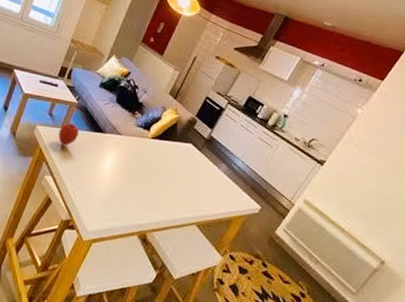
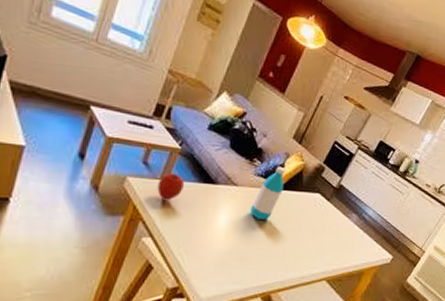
water bottle: none [131,118,162,166] -> present [251,166,286,221]

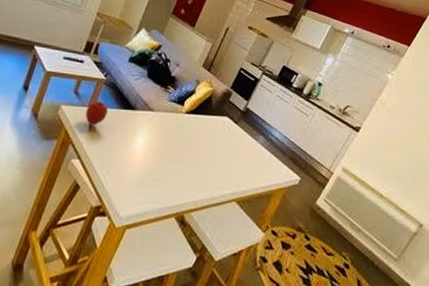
water bottle: present [251,166,286,221] -> none [165,92,196,143]

